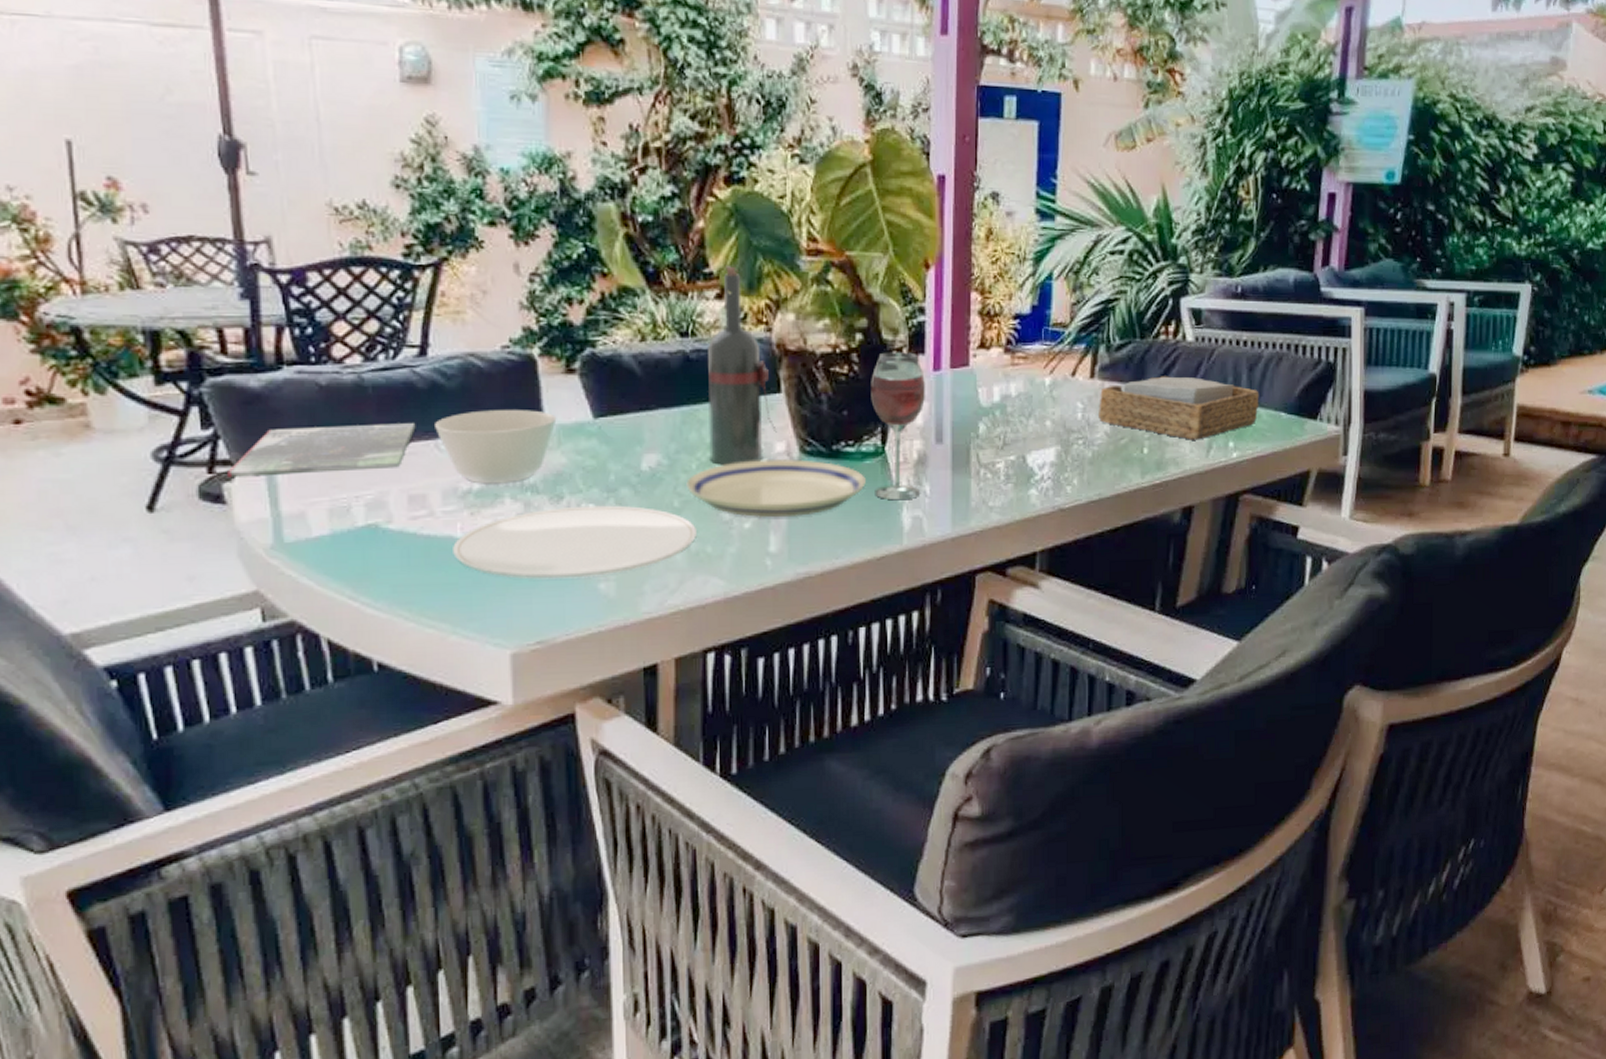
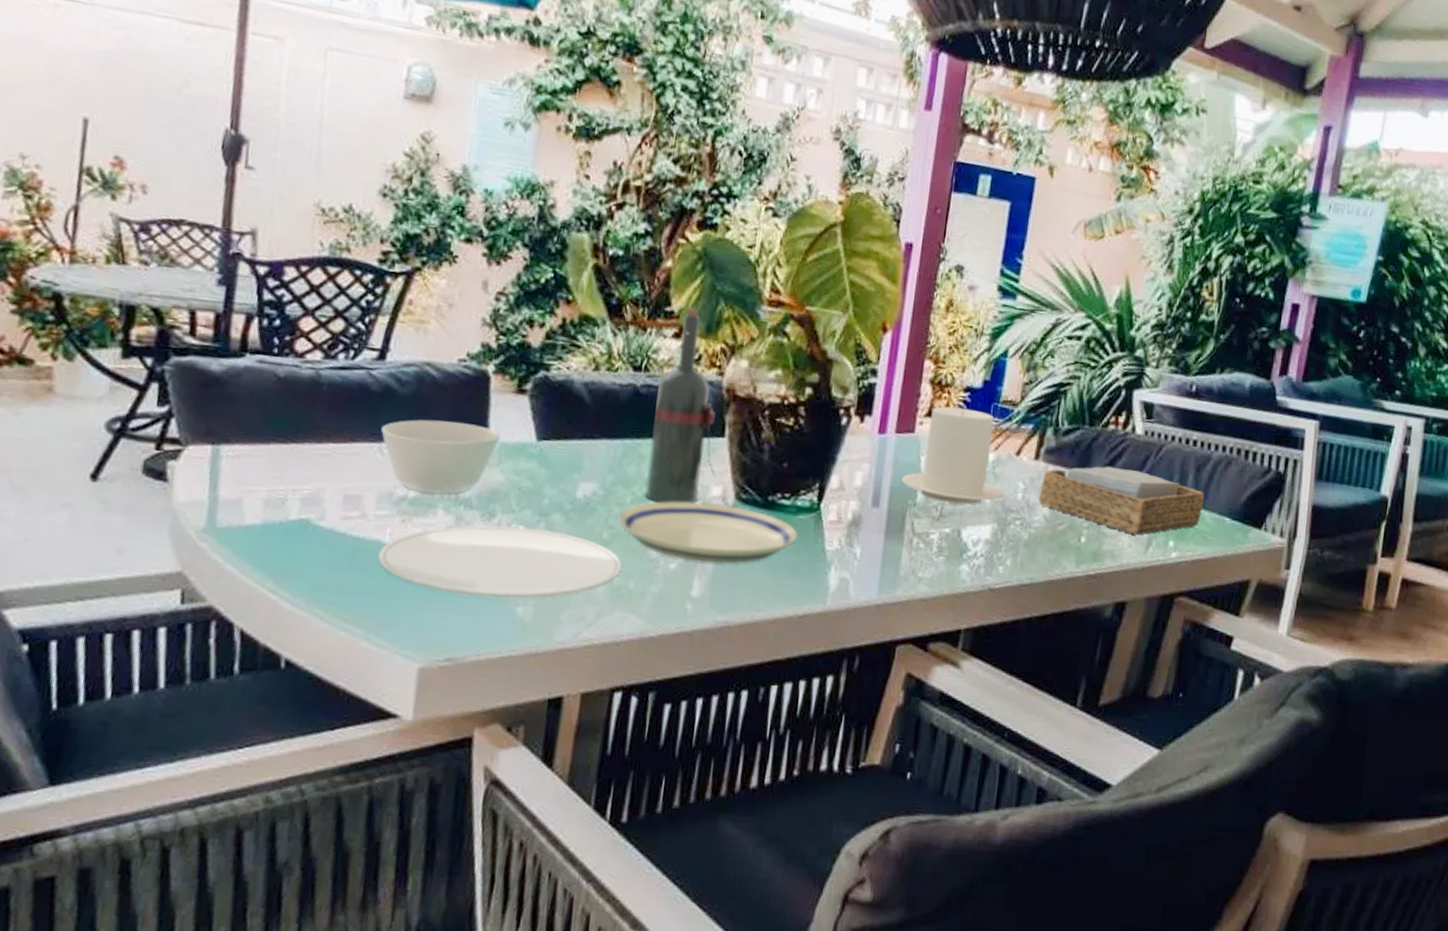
magazine: present [228,423,416,477] -> none [174,413,364,467]
wineglass: present [871,352,926,501] -> none [804,409,870,560]
candle: none [962,335,1065,431] -> present [902,406,1005,505]

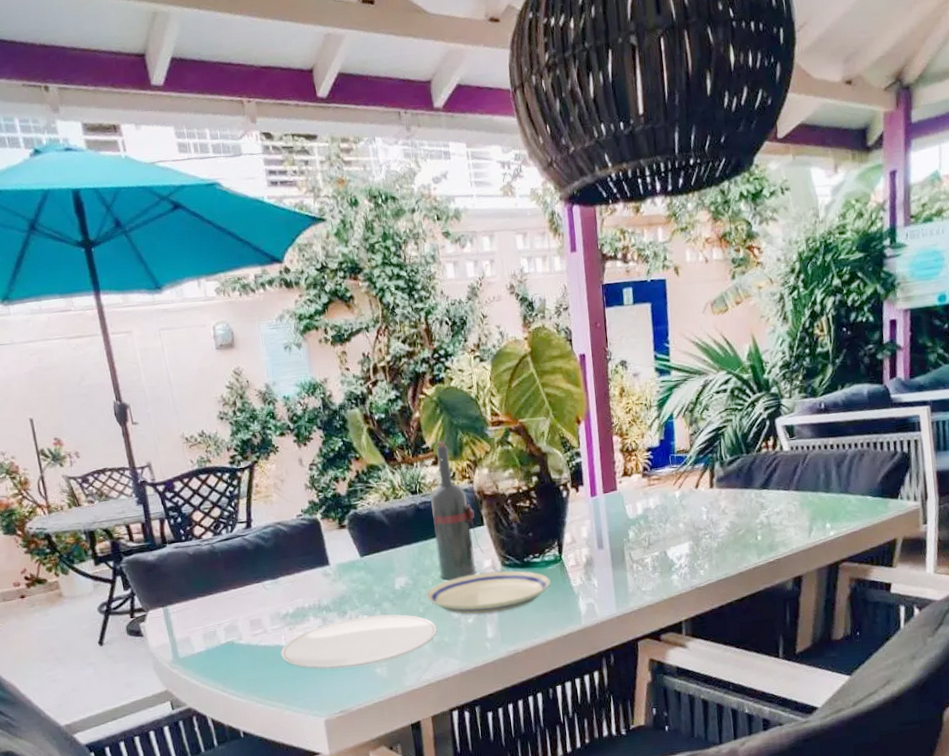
bowl: present [381,419,501,495] -> none [261,556,337,609]
candle: present [902,406,1005,505] -> none [615,463,693,535]
napkin holder: present [1039,466,1205,535] -> none [719,477,849,526]

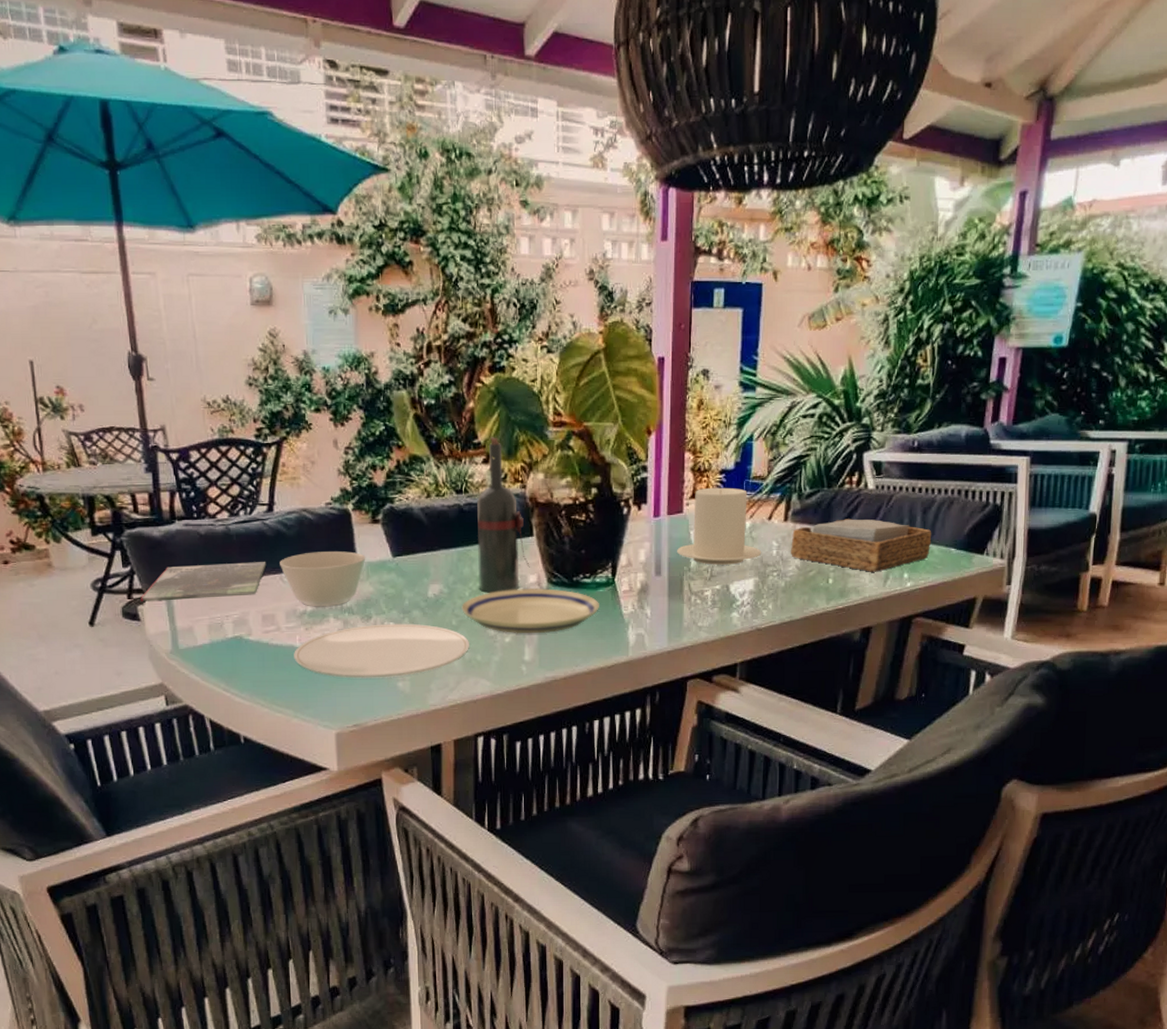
magazine: none [142,573,250,619] -> present [141,562,267,601]
bowl: none [261,556,337,609] -> present [280,551,366,607]
candle: none [615,463,693,535] -> present [677,487,762,565]
napkin holder: none [719,477,849,526] -> present [791,519,932,572]

